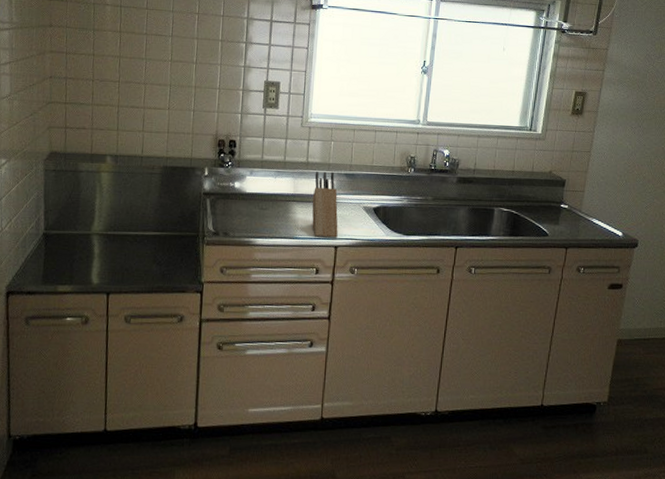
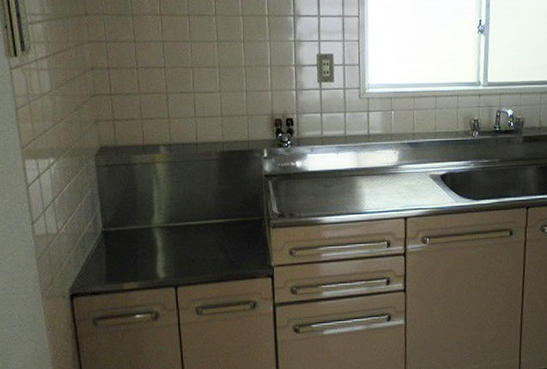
knife block: present [312,171,338,238] -> none [377,142,406,210]

